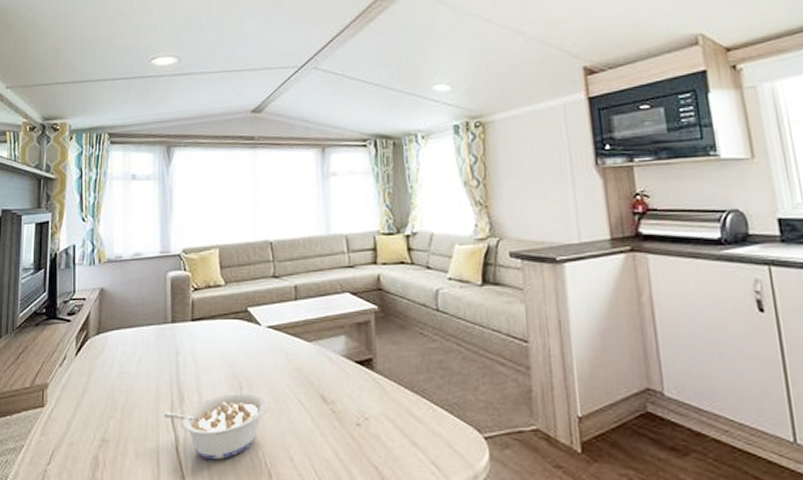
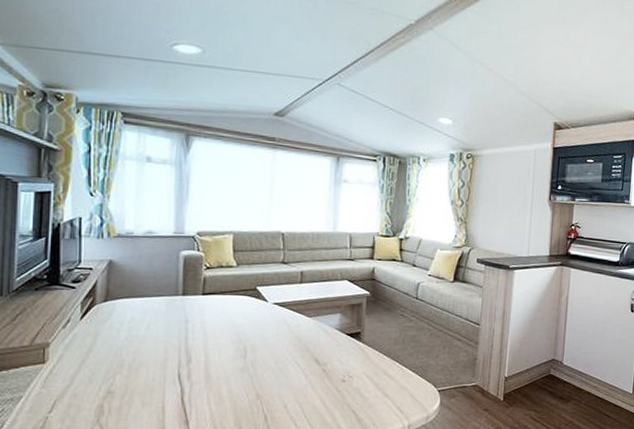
legume: present [163,391,268,460] -> none [170,354,269,408]

